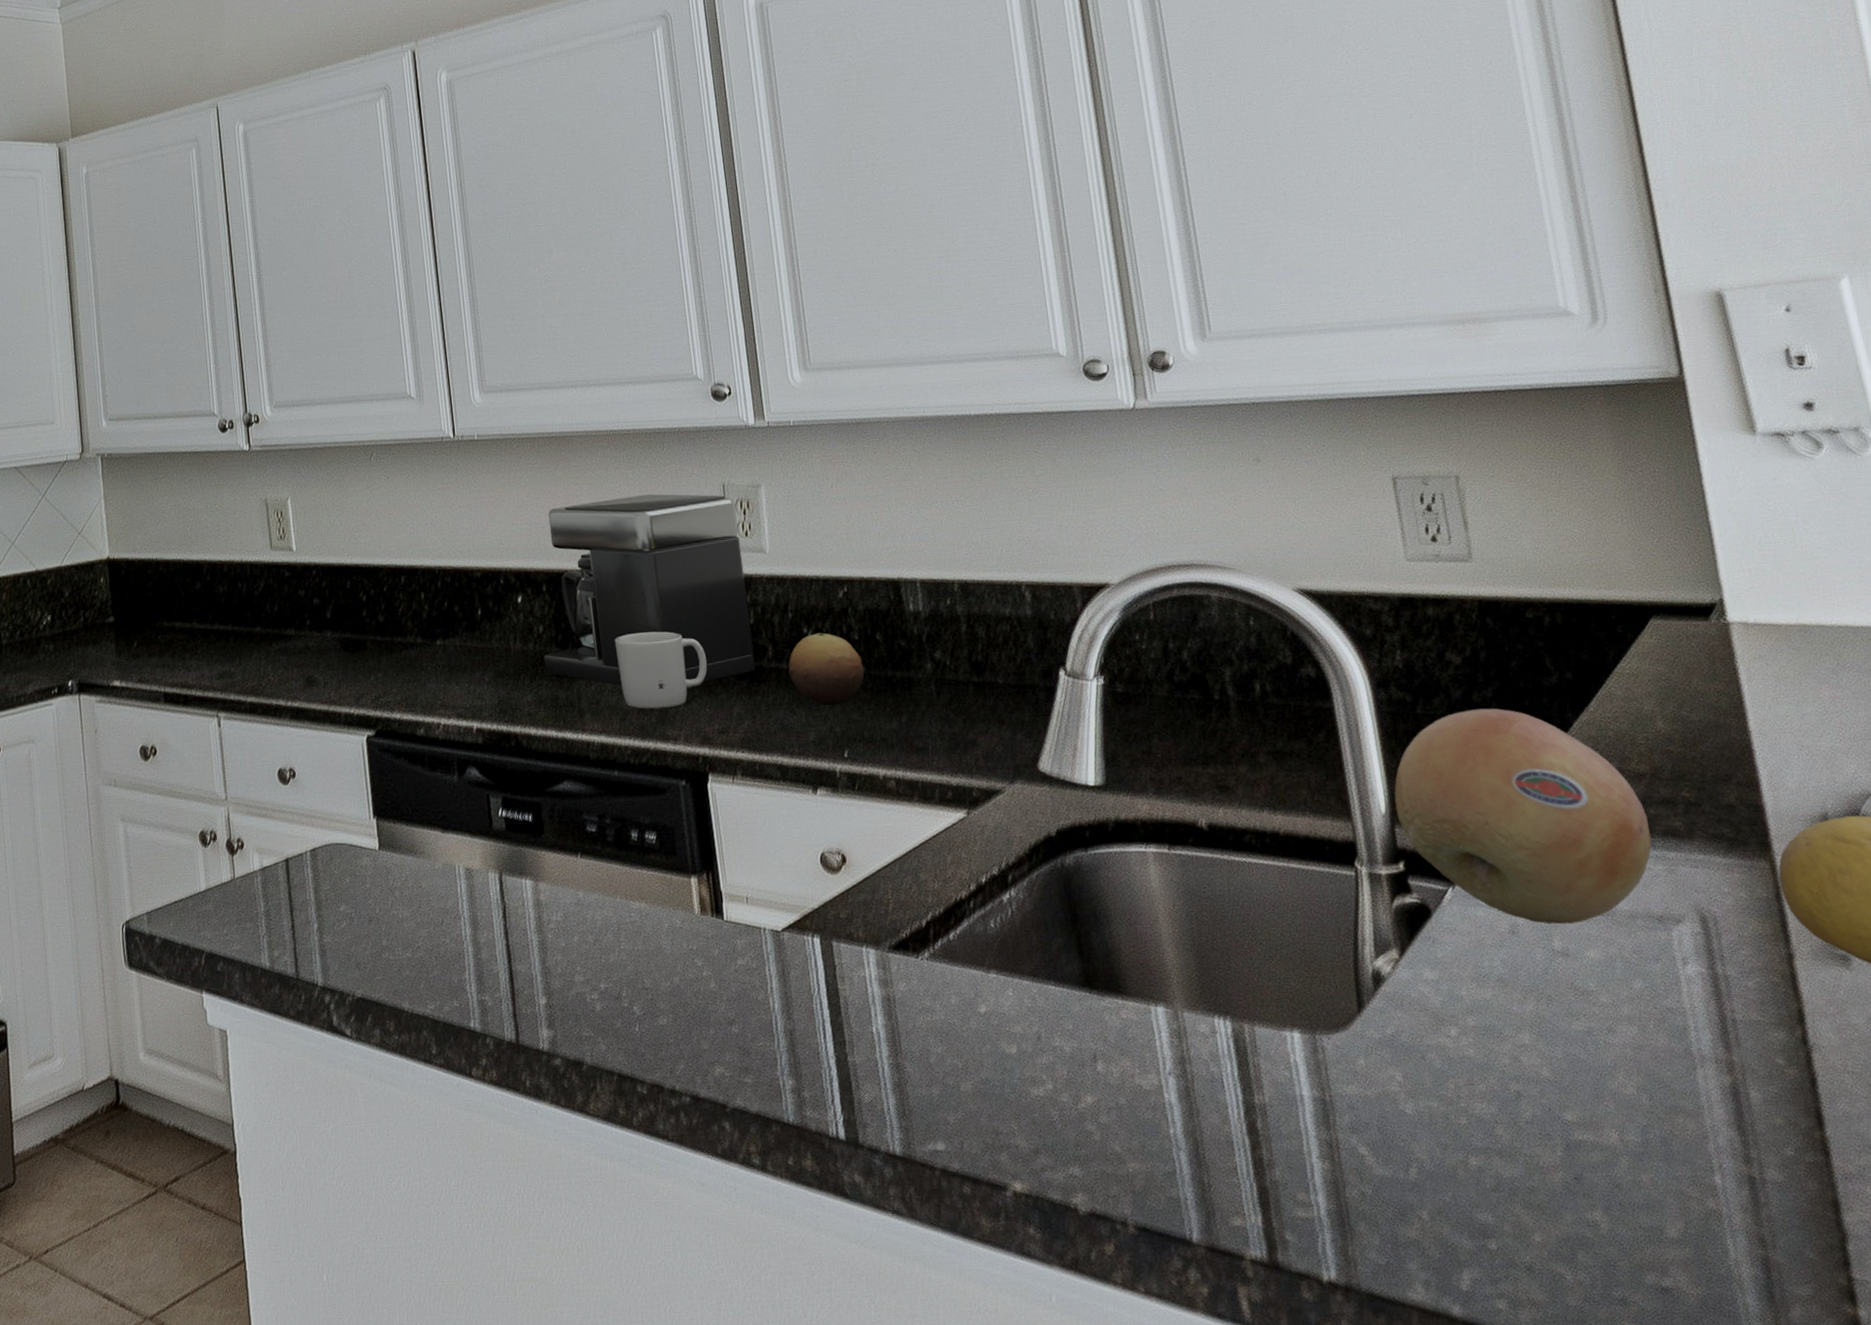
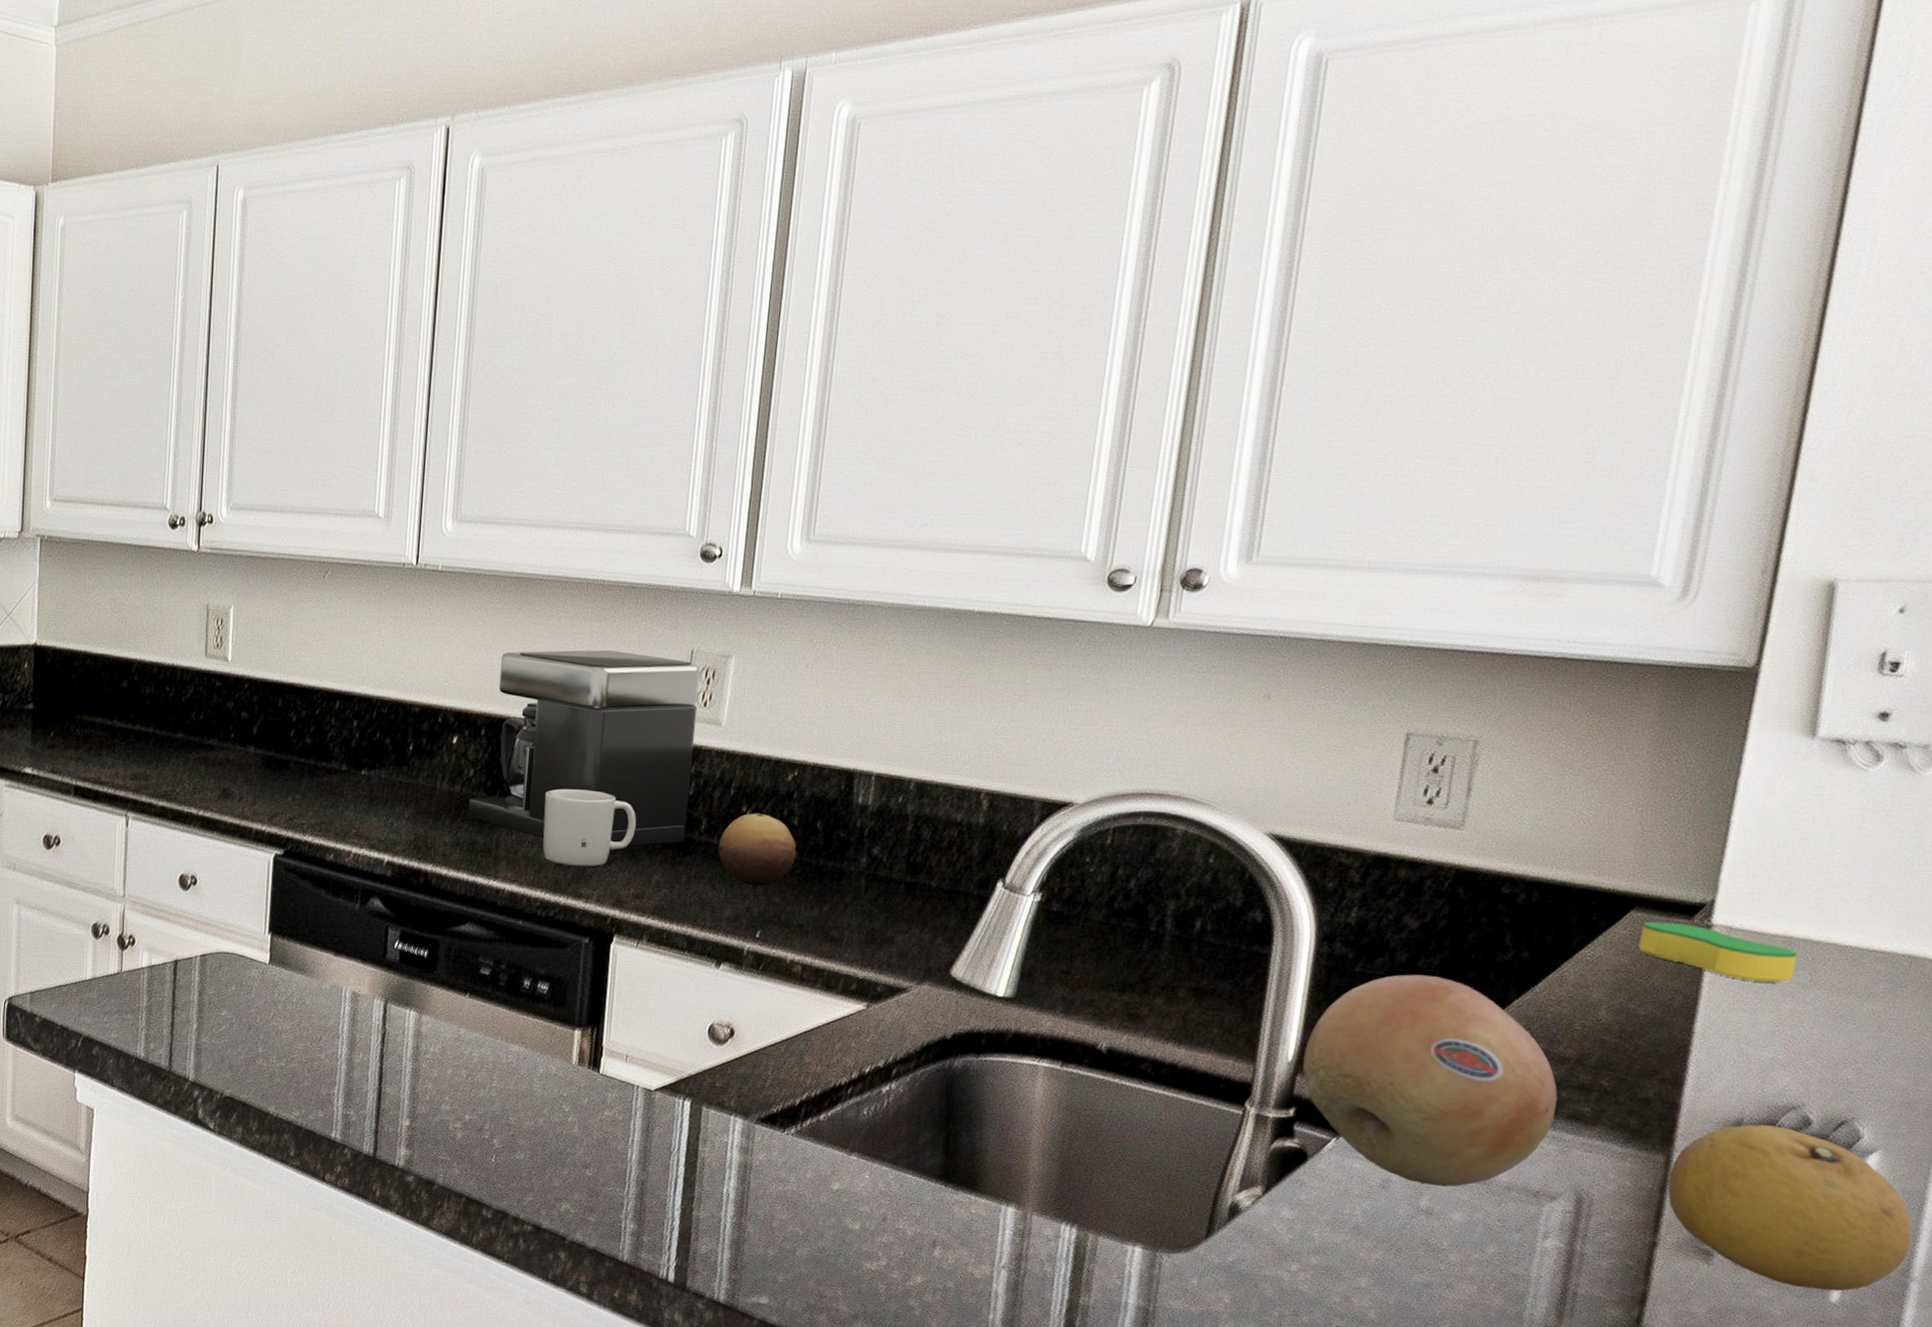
sponge: none [1665,625,1820,673] -> present [1638,921,1798,982]

